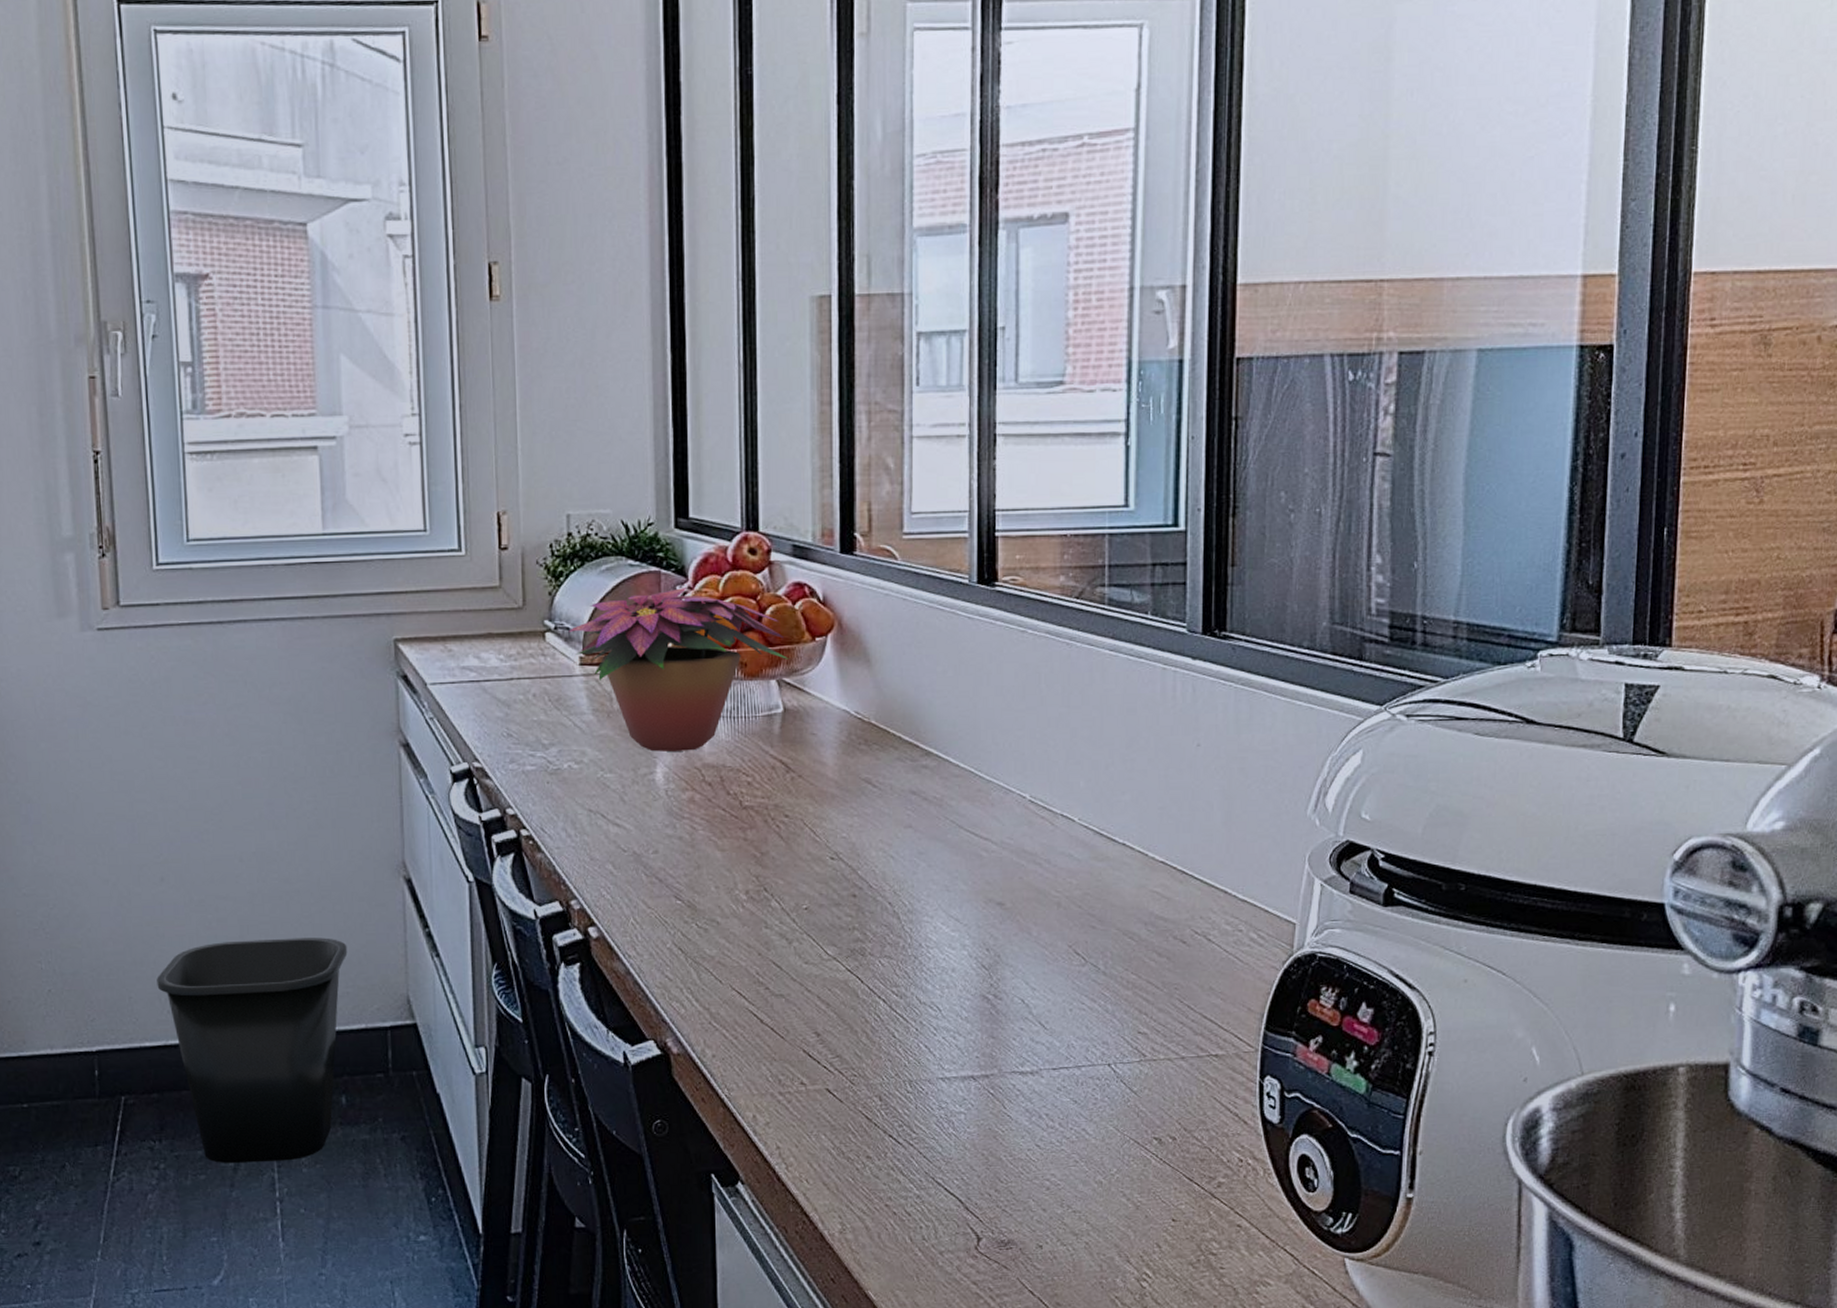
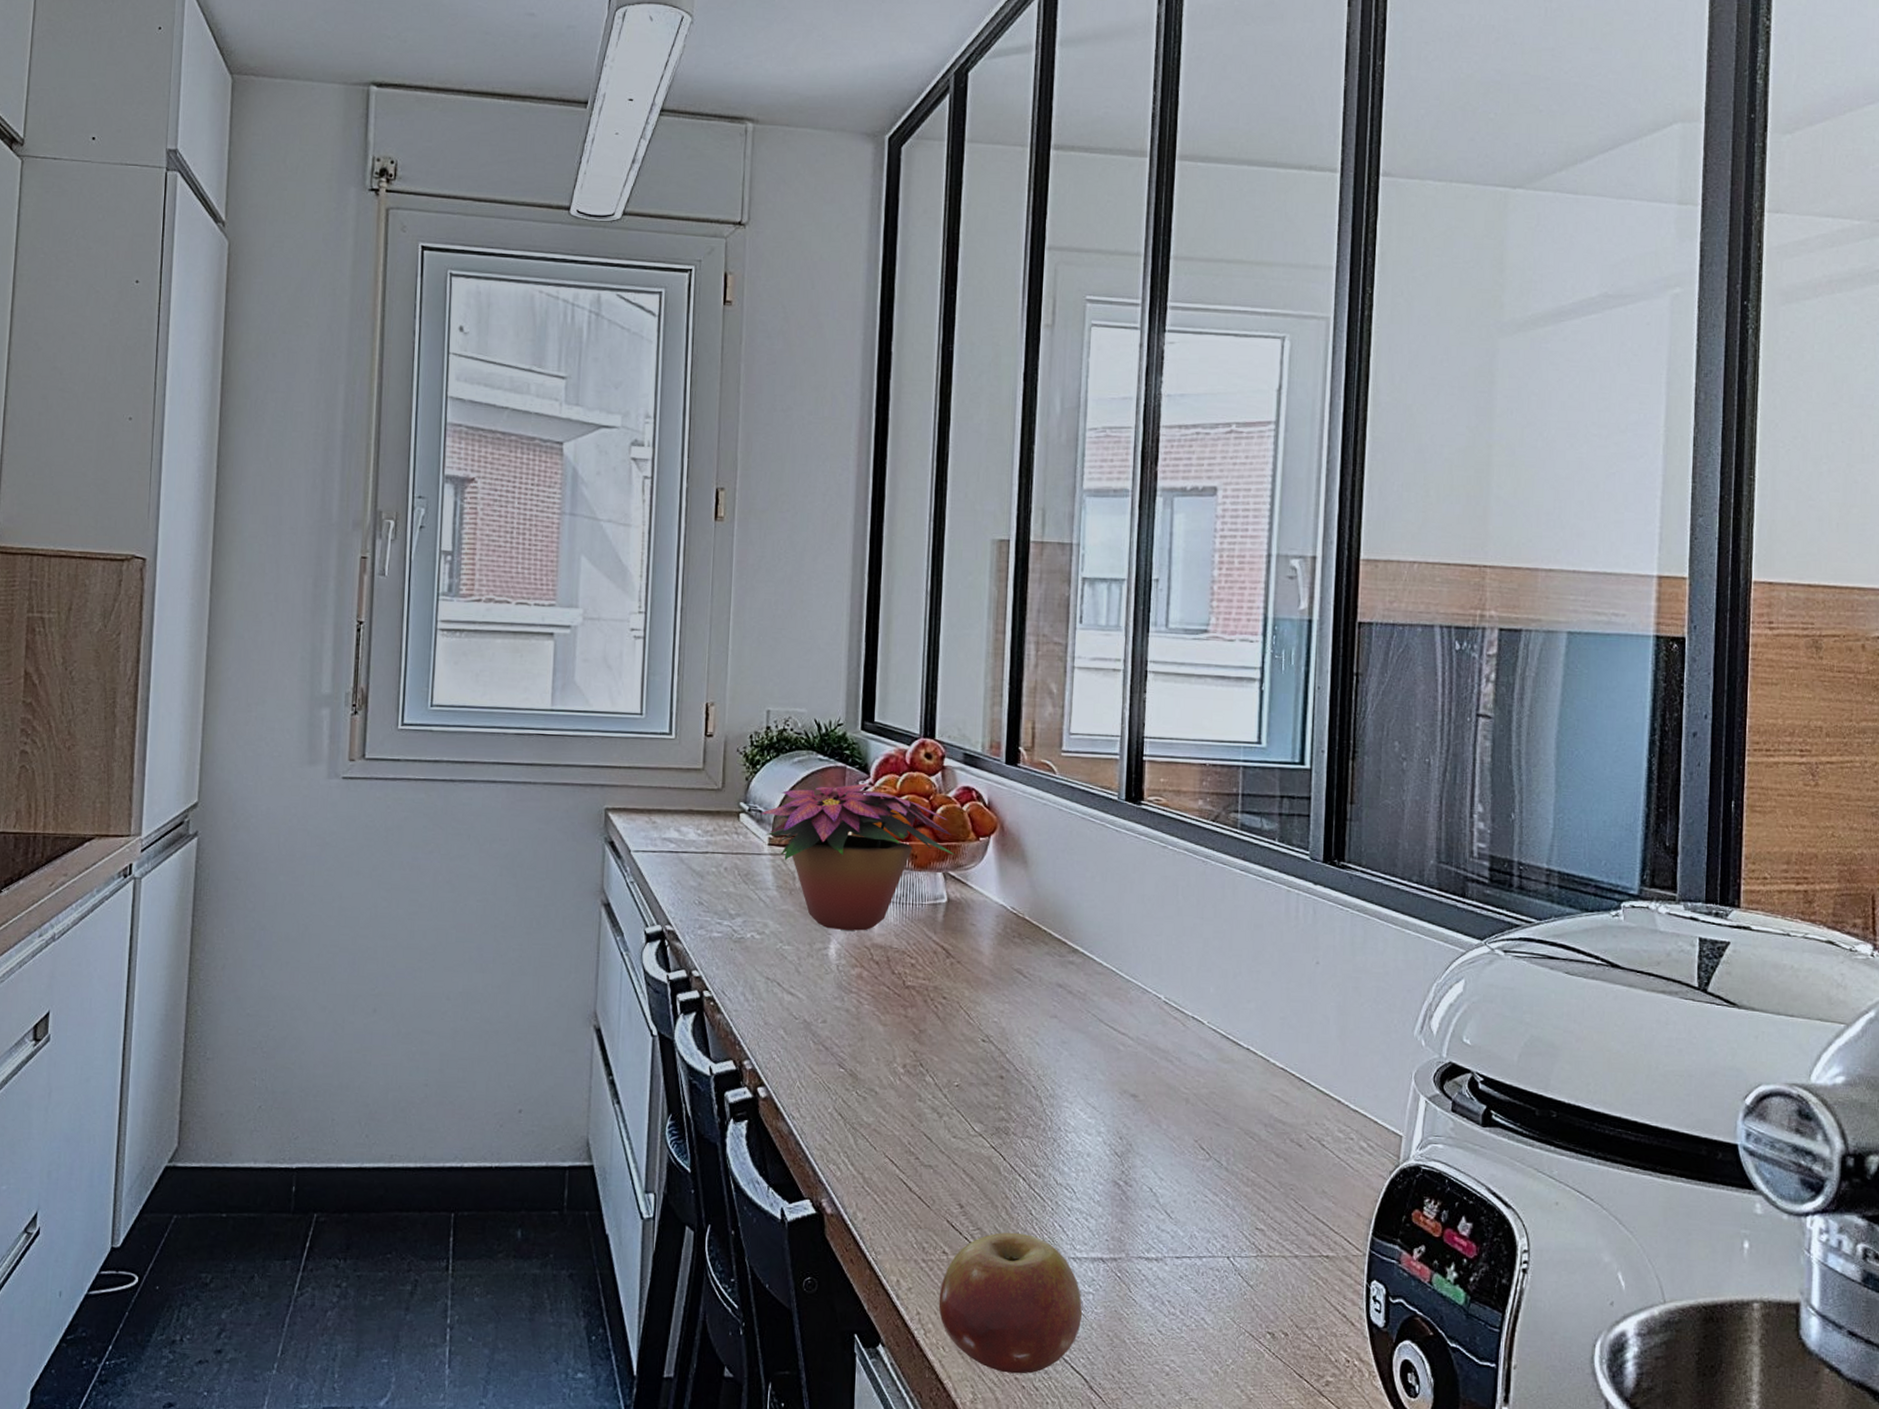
waste bin: present [157,938,348,1163] -> none [359,1073,537,1289]
fruit: none [799,1057,955,1201] -> present [938,1232,1083,1374]

